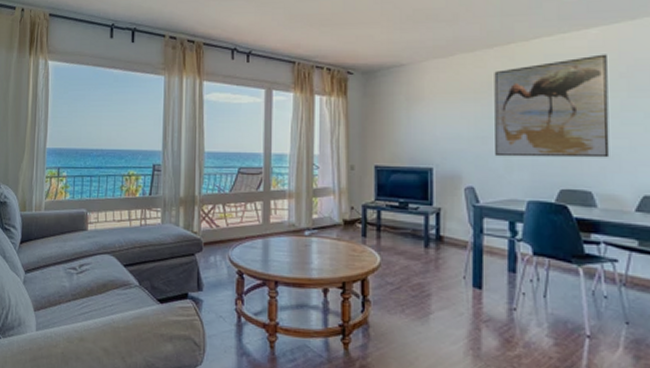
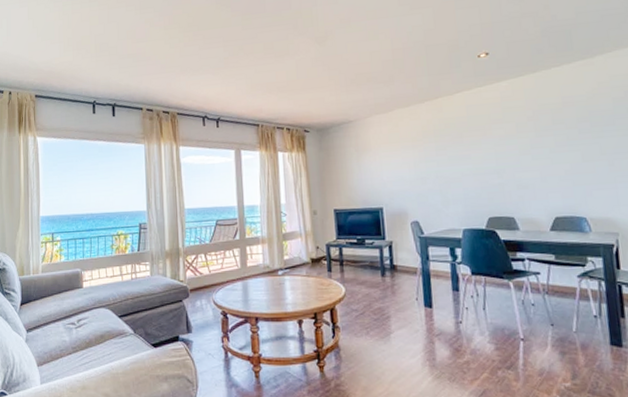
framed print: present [494,54,610,158] -> none [427,102,526,194]

